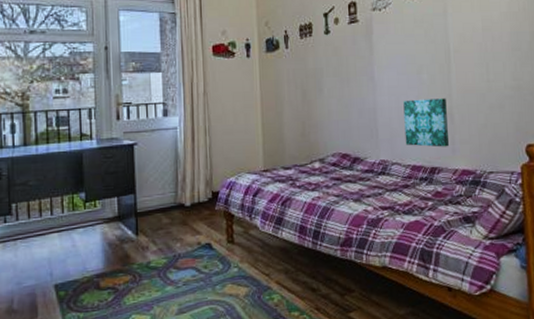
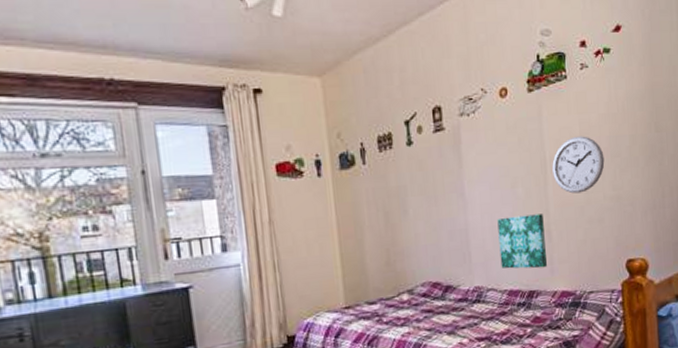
wall clock: none [456,31,506,82] -> present [552,136,605,194]

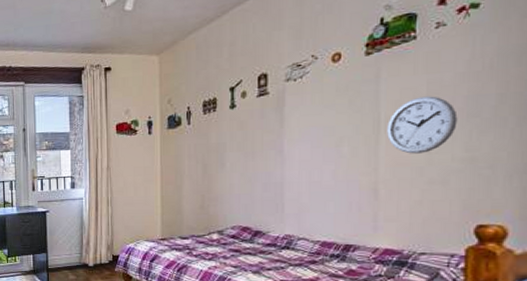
wall art: present [497,214,547,269] -> none [316,172,370,224]

